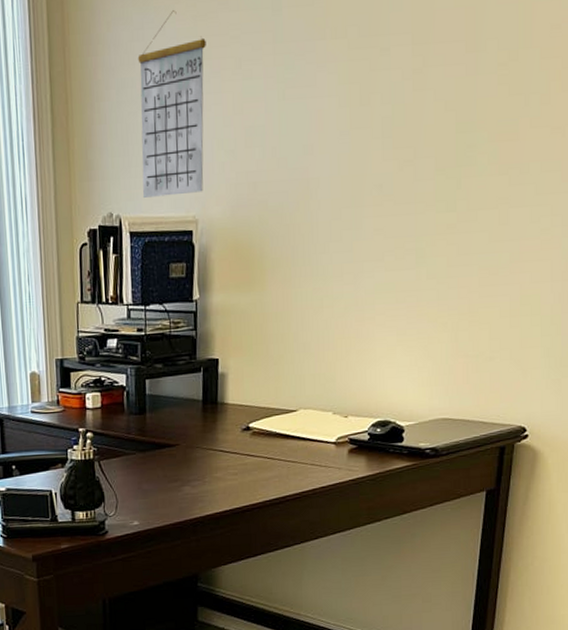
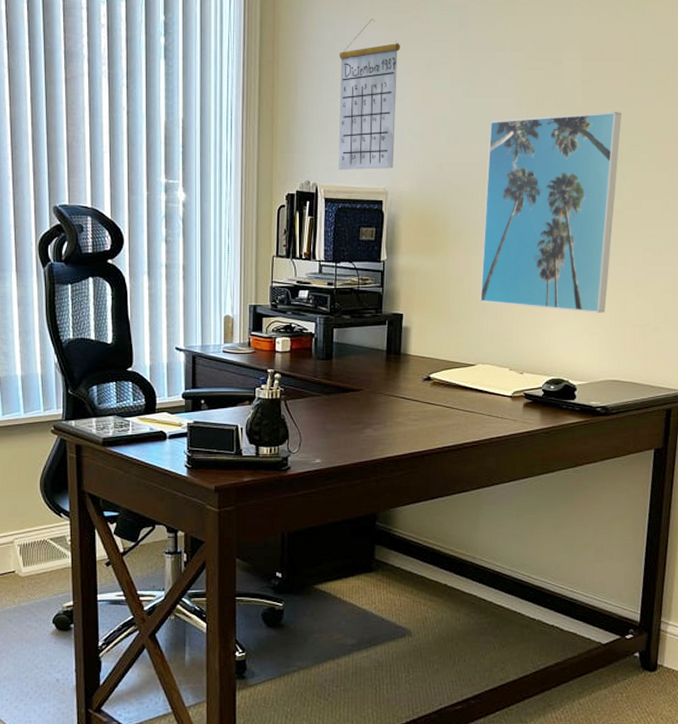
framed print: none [300,105,457,345] -> present [479,112,622,313]

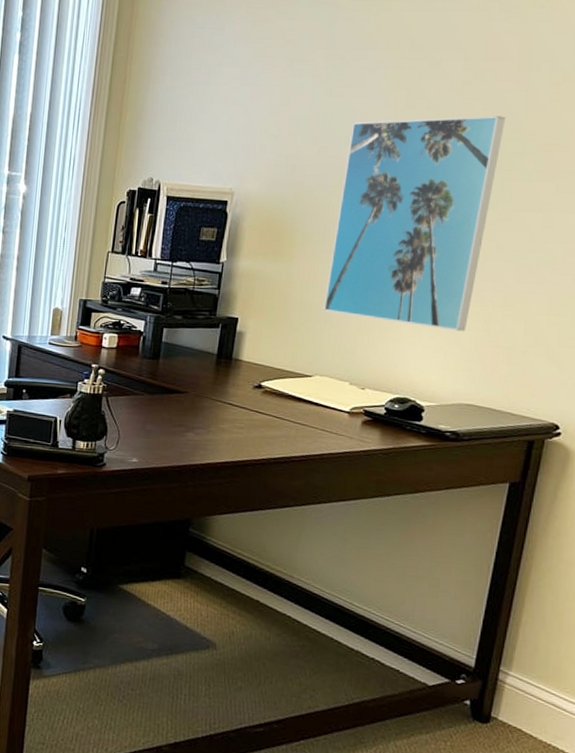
calendar: present [338,19,400,170] -> none [183,15,262,169]

